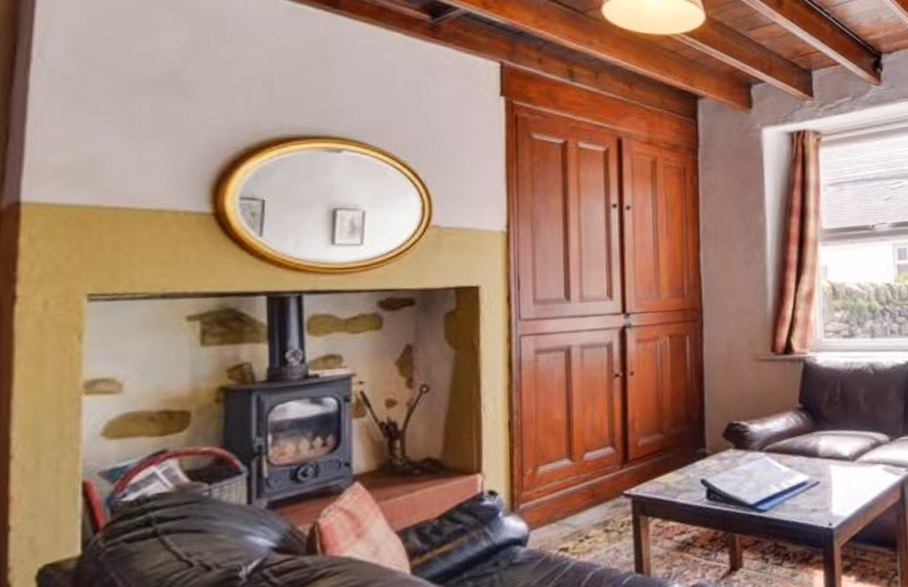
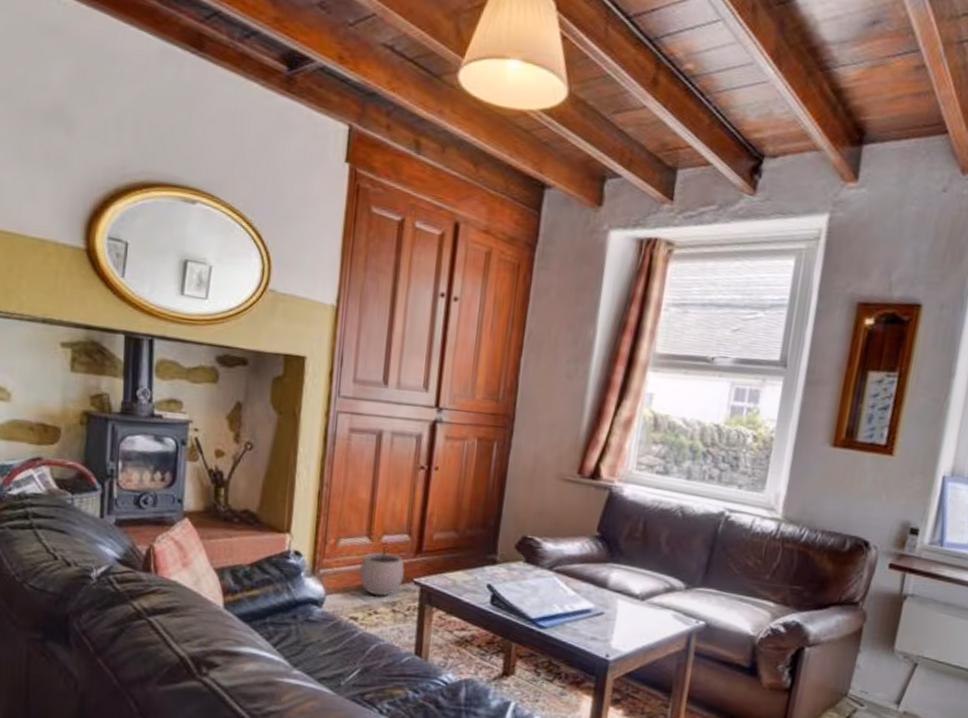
plant pot: none [563,458,614,519] -> present [359,541,405,596]

